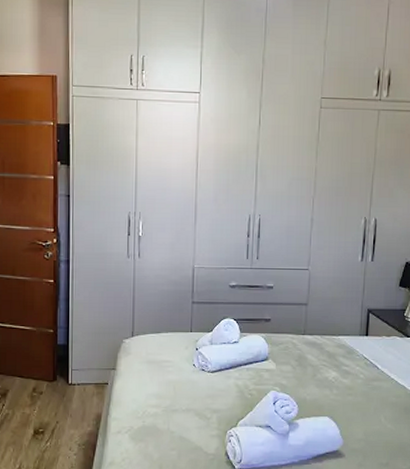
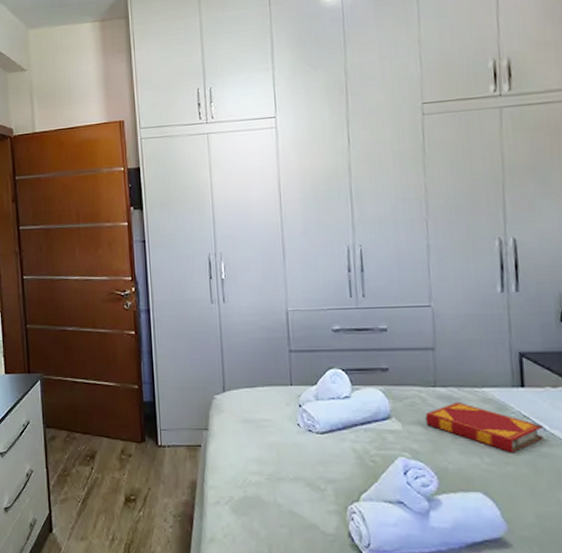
hardback book: none [294,347,377,387] -> present [425,403,544,454]

